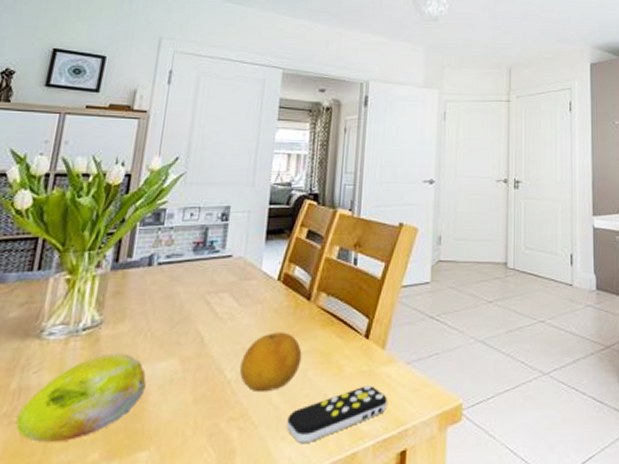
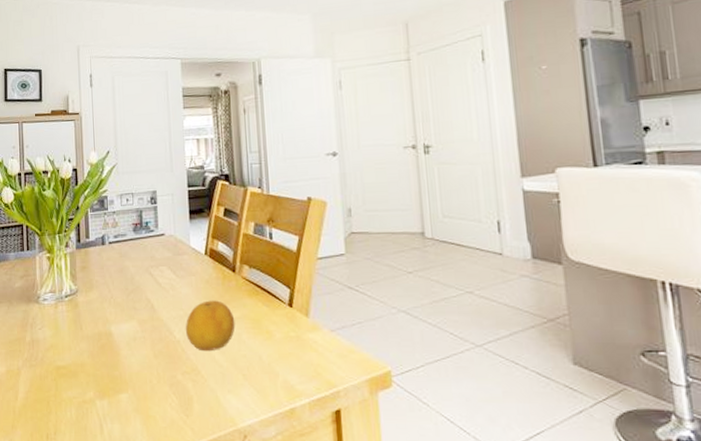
fruit: present [15,353,146,442] -> none [34,316,117,381]
remote control: present [287,385,387,443] -> none [230,350,317,396]

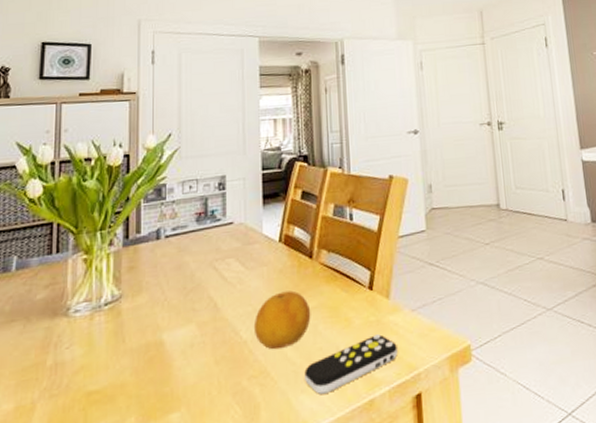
remote control: none [230,350,317,396] -> present [304,334,398,394]

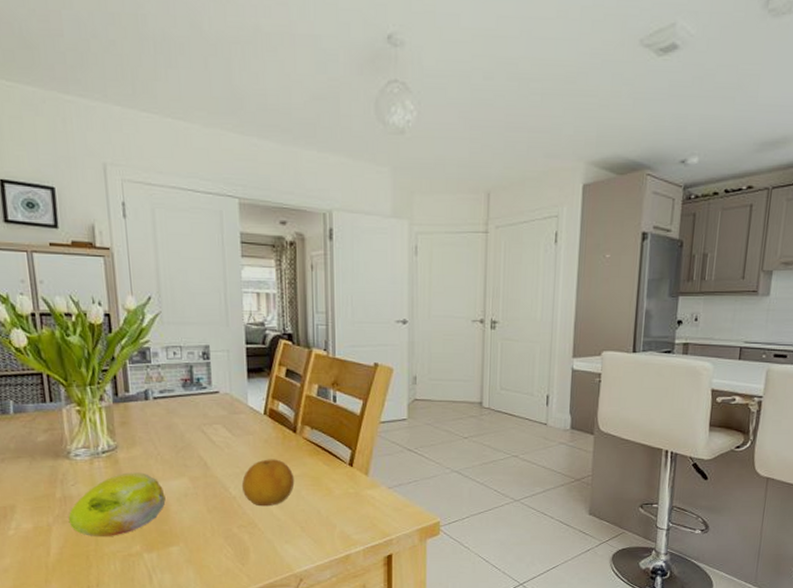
fruit: none [56,323,169,412] -> present [68,472,166,536]
remote control: present [304,334,398,394] -> none [288,504,373,546]

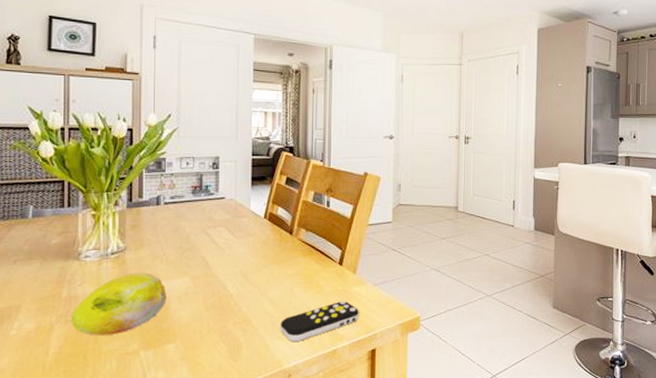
fruit: present [241,459,295,507] -> none [239,259,289,304]
remote control: none [288,504,373,546] -> present [280,301,359,341]

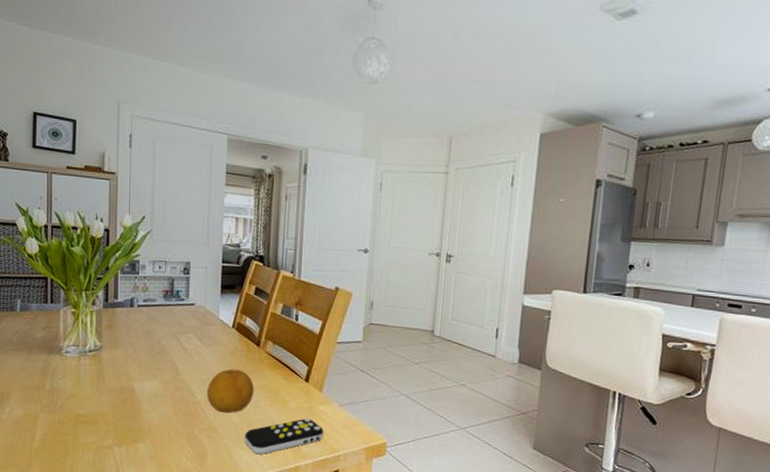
fruit: present [71,272,167,335] -> none [54,371,139,429]
fruit: none [239,259,289,304] -> present [206,369,254,414]

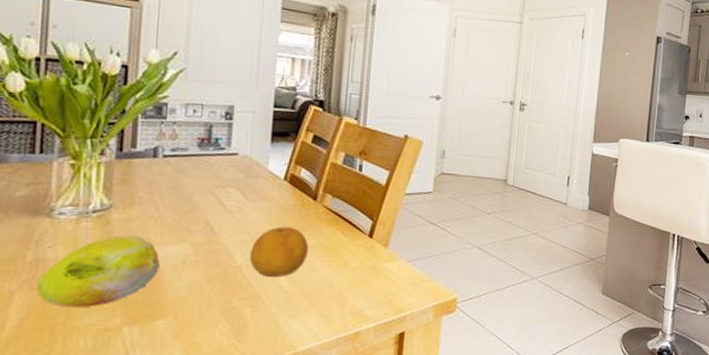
fruit: none [54,371,139,429] -> present [36,235,160,307]
remote control: present [244,418,324,454] -> none [295,278,388,321]

